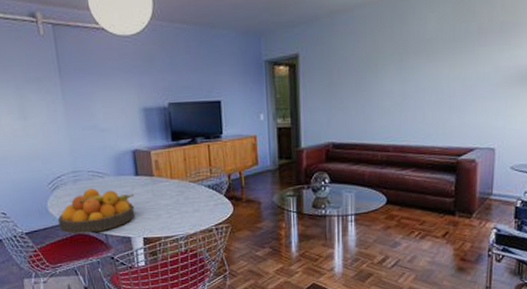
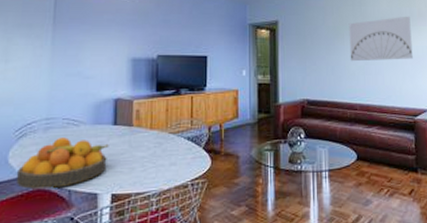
wall art: none [384,34,466,97] -> present [348,16,413,62]

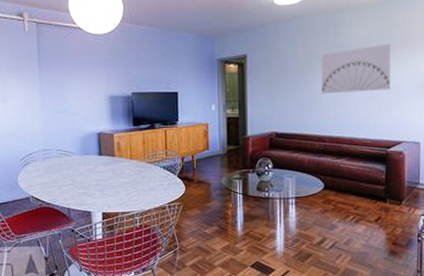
fruit bowl: present [17,137,109,189] -> none [26,166,97,207]

